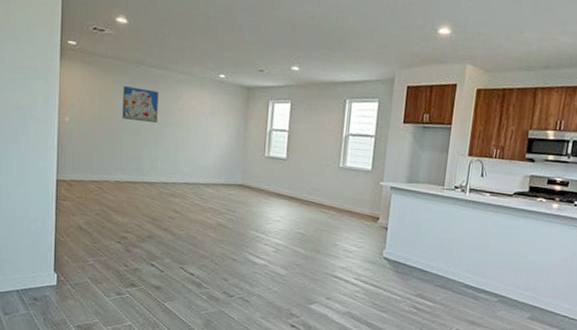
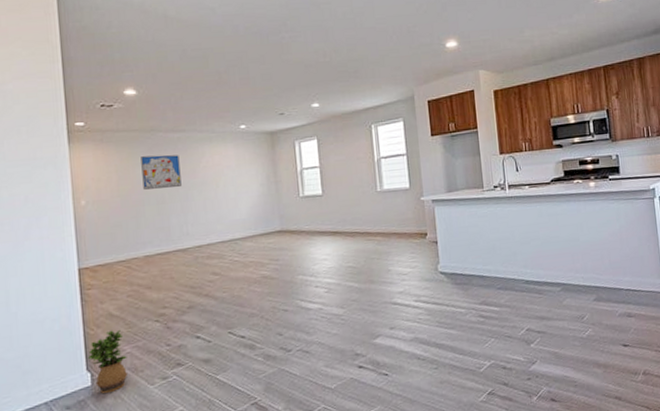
potted plant: none [56,241,89,295] -> present [87,330,127,394]

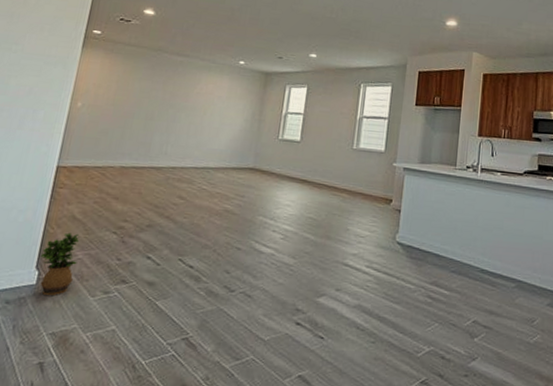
wall art: present [141,155,182,190] -> none [137,72,178,107]

